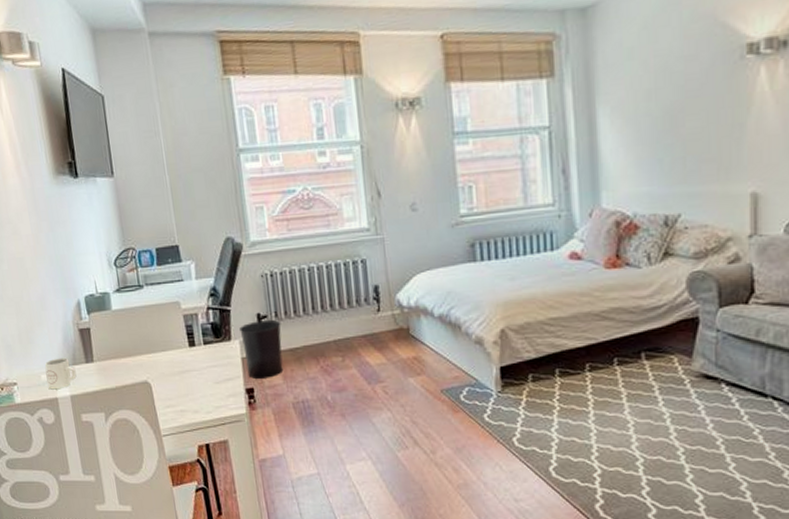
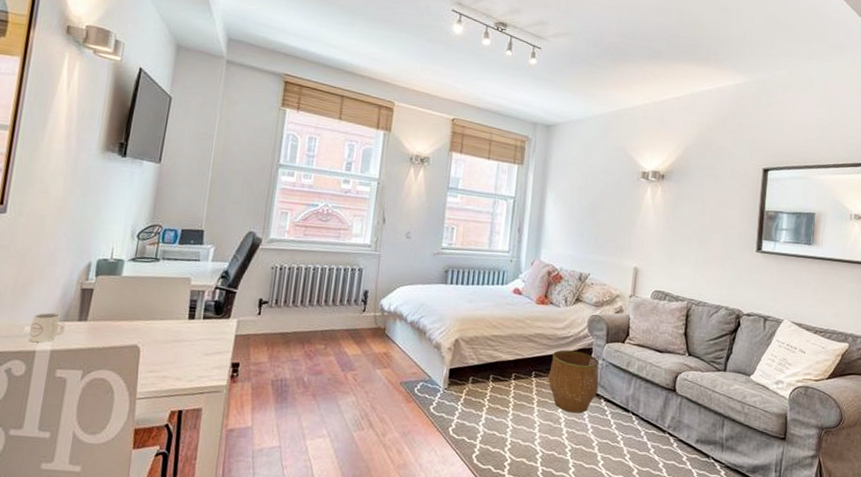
waste bin: present [239,320,284,379] -> none [237,305,279,356]
basket: none [636,323,715,405] -> present [547,349,600,414]

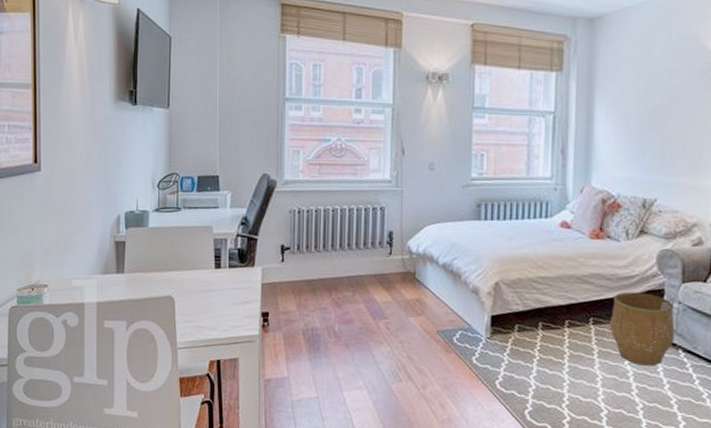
mug: present [28,312,65,343] -> none [77,266,106,296]

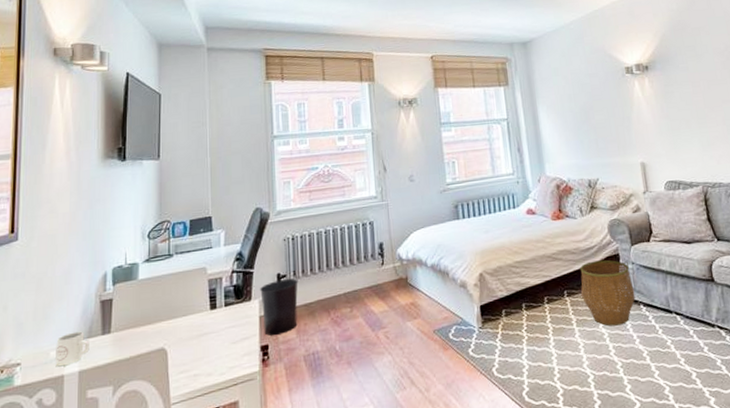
mug: none [77,266,106,296] -> present [55,331,90,367]
waste bin: none [263,251,302,305] -> present [260,278,298,336]

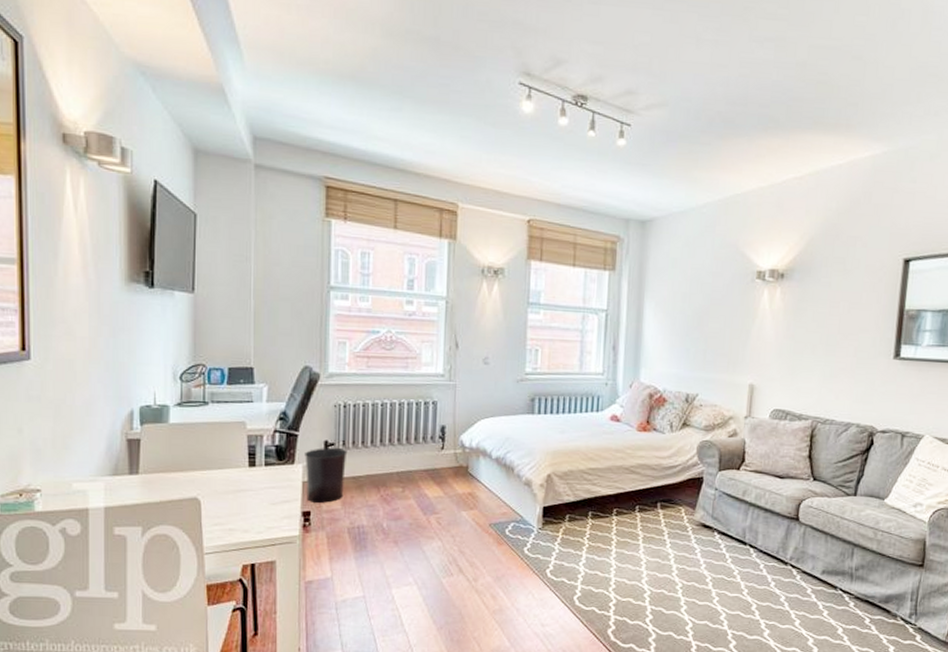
mug: present [55,331,90,367] -> none [79,467,116,500]
basket: present [579,259,636,326] -> none [653,480,712,548]

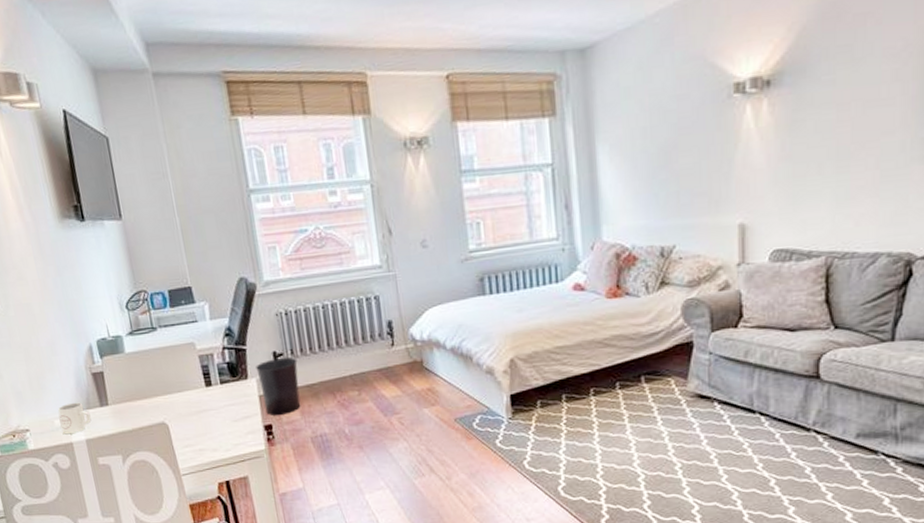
mug: none [79,467,116,500] -> present [57,402,92,435]

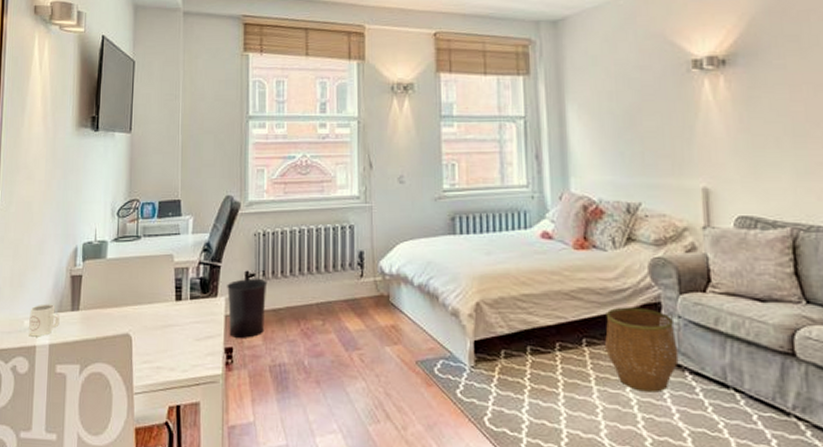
basket: none [637,348,709,424] -> present [604,307,679,393]

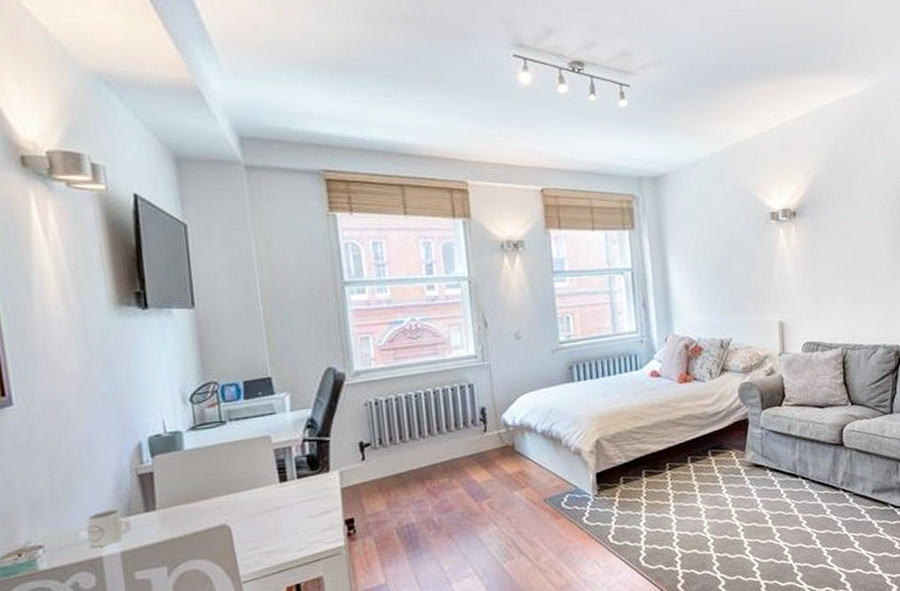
waste bin: present [227,279,268,338] -> none [339,447,387,509]
basket: present [604,307,679,393] -> none [705,424,762,492]

